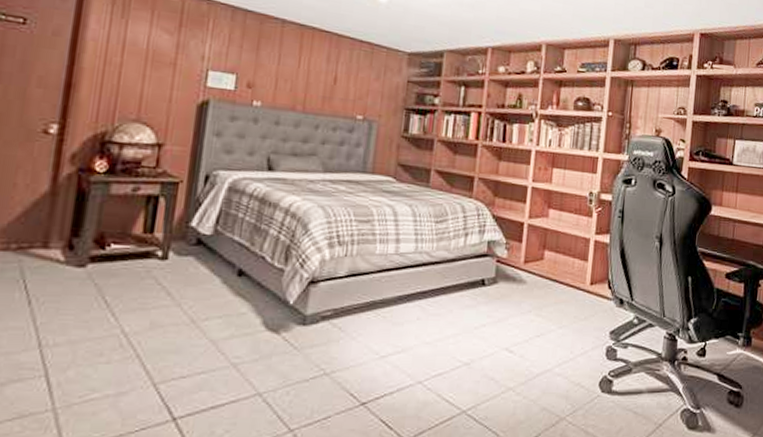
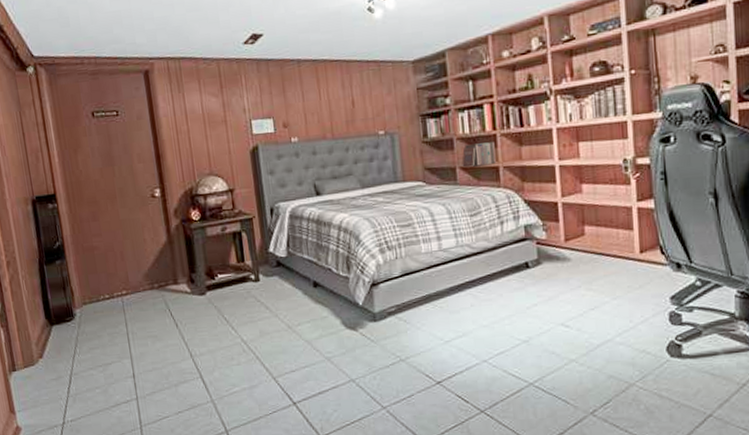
books: none [438,148,476,174] -> present [462,142,497,168]

